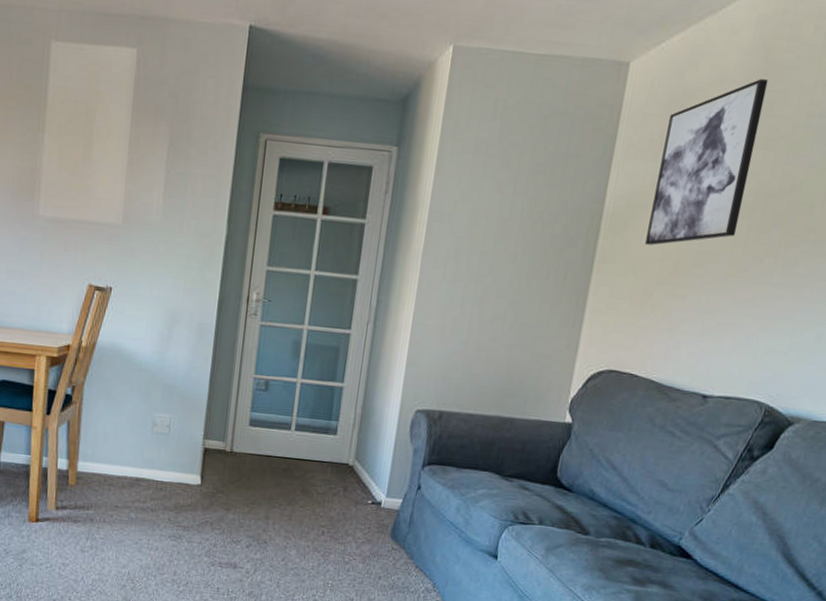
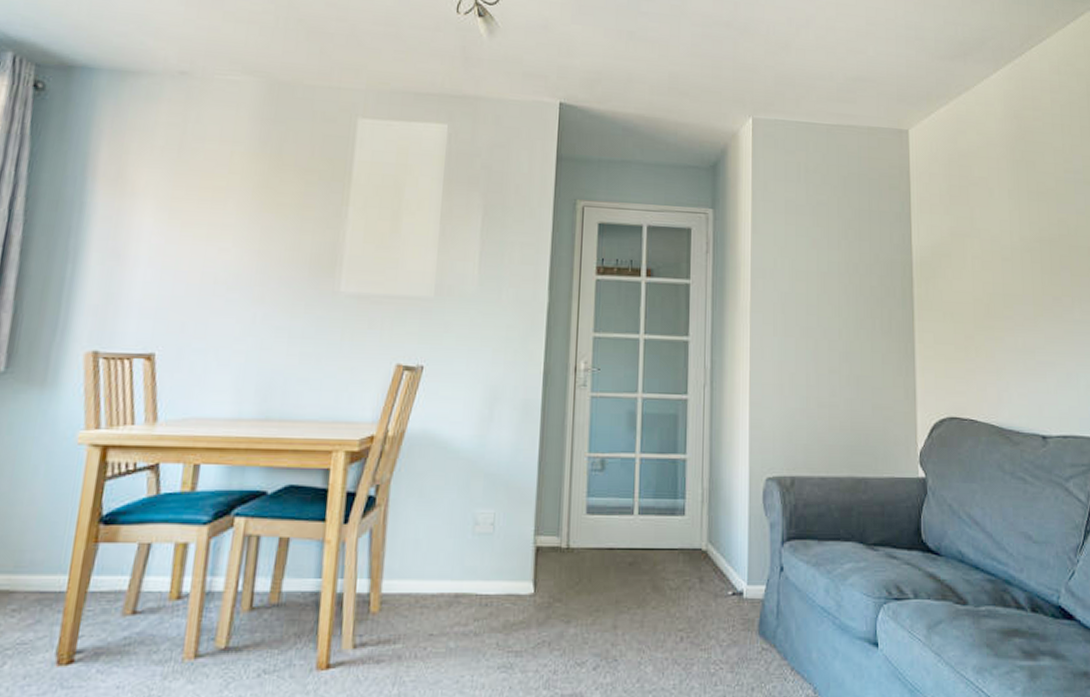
wall art: present [645,79,769,246] -> none [952,142,1033,291]

